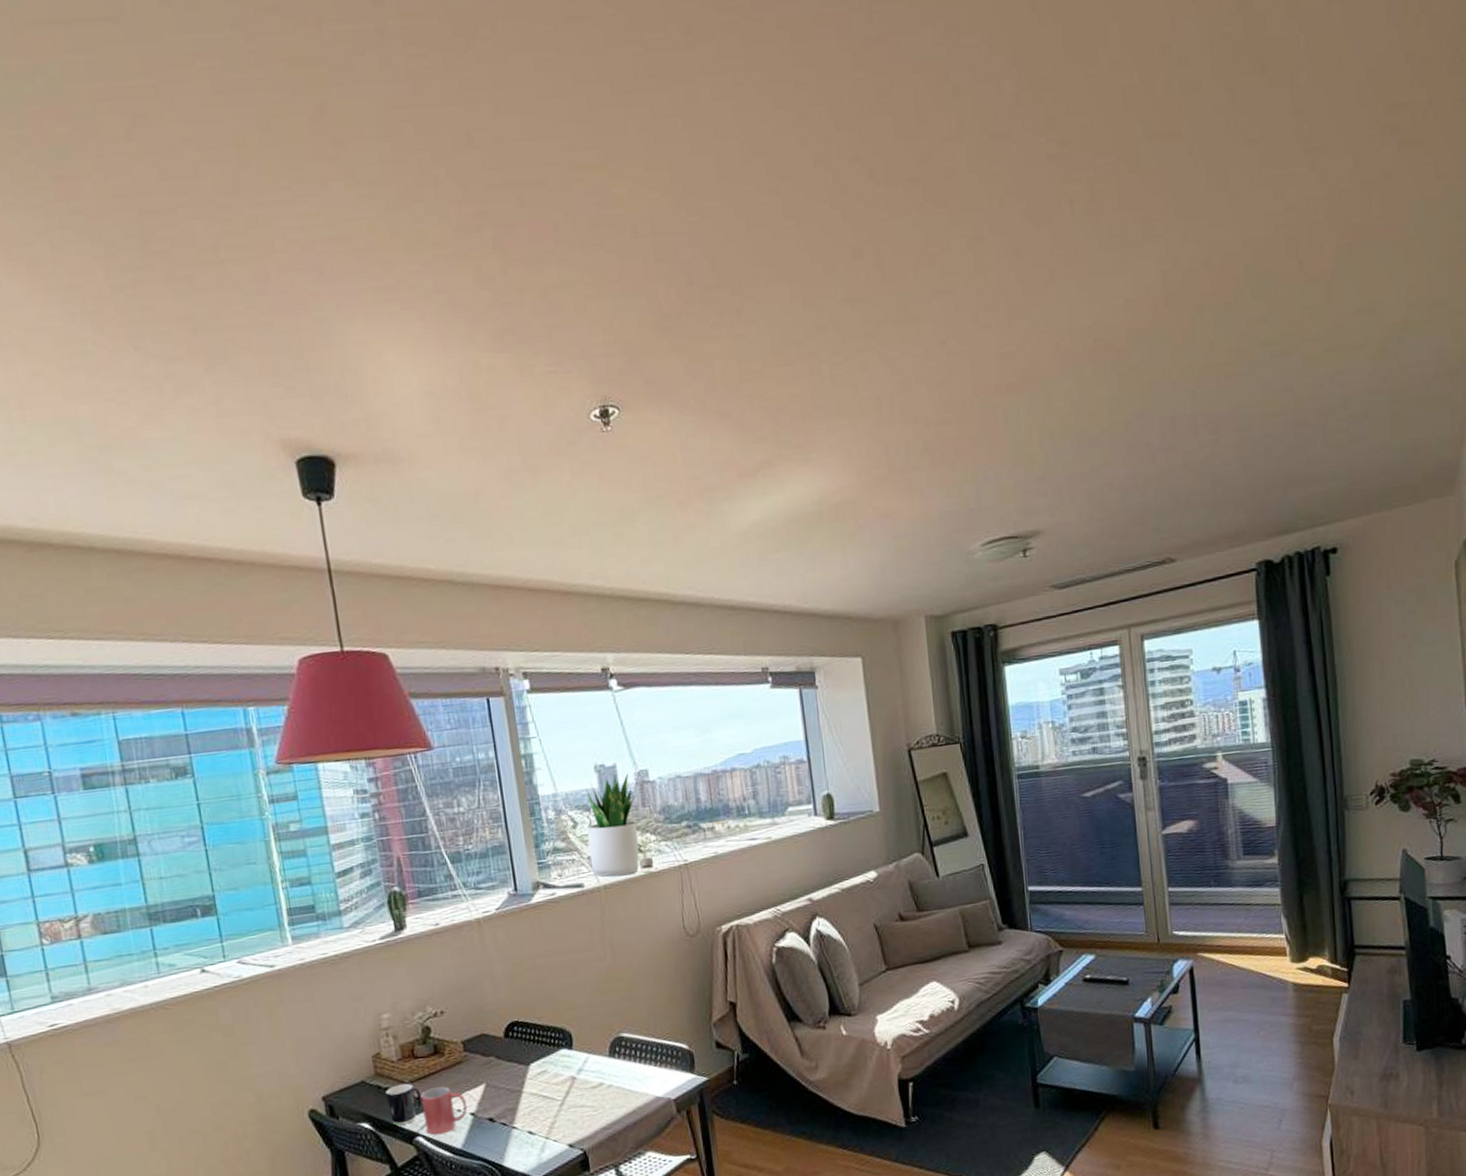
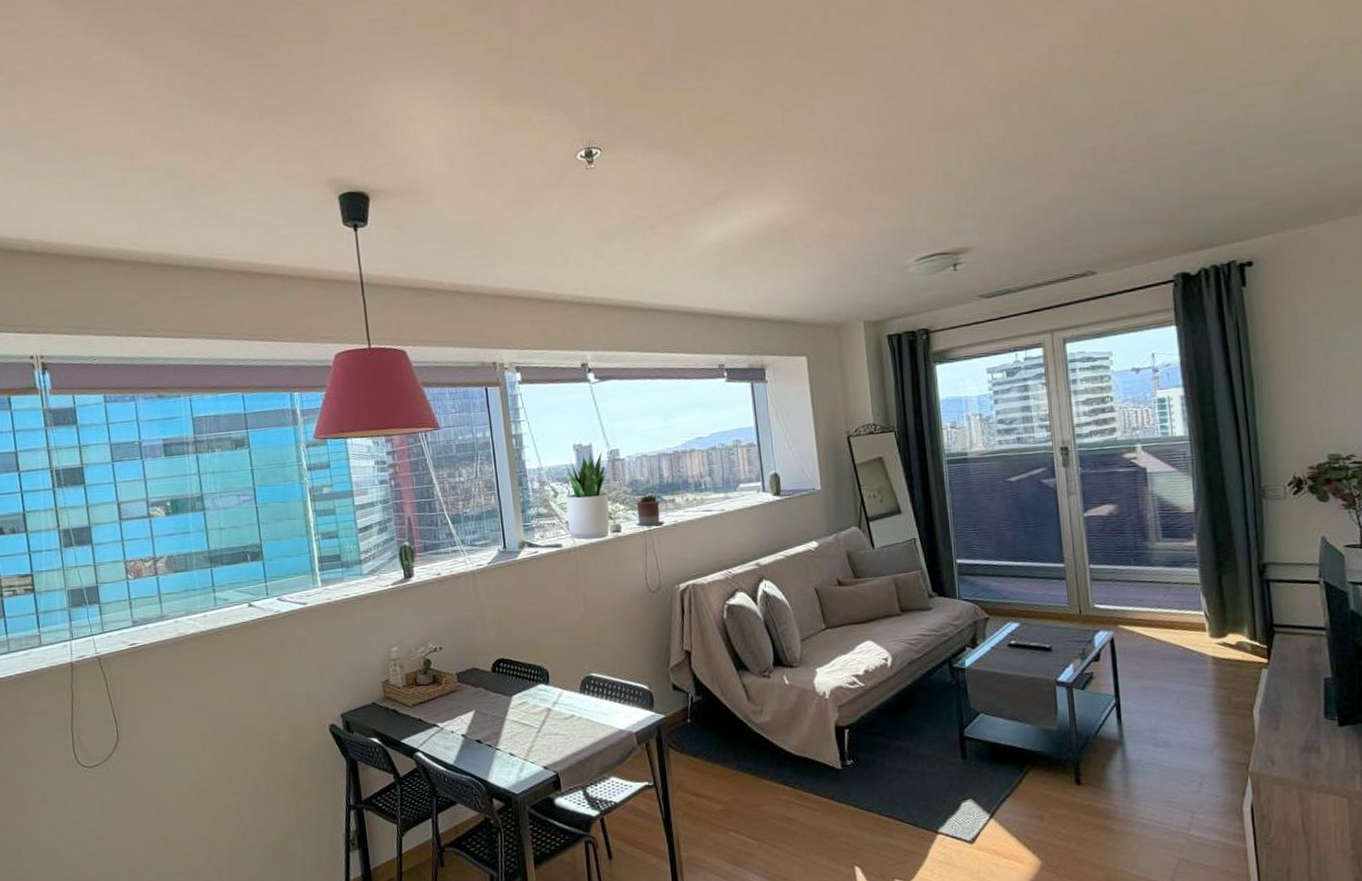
mug: present [386,1083,422,1126] -> none [392,706,422,742]
mug: present [420,1086,468,1136] -> none [421,711,459,752]
succulent planter: none [670,820,702,860] -> present [636,493,664,527]

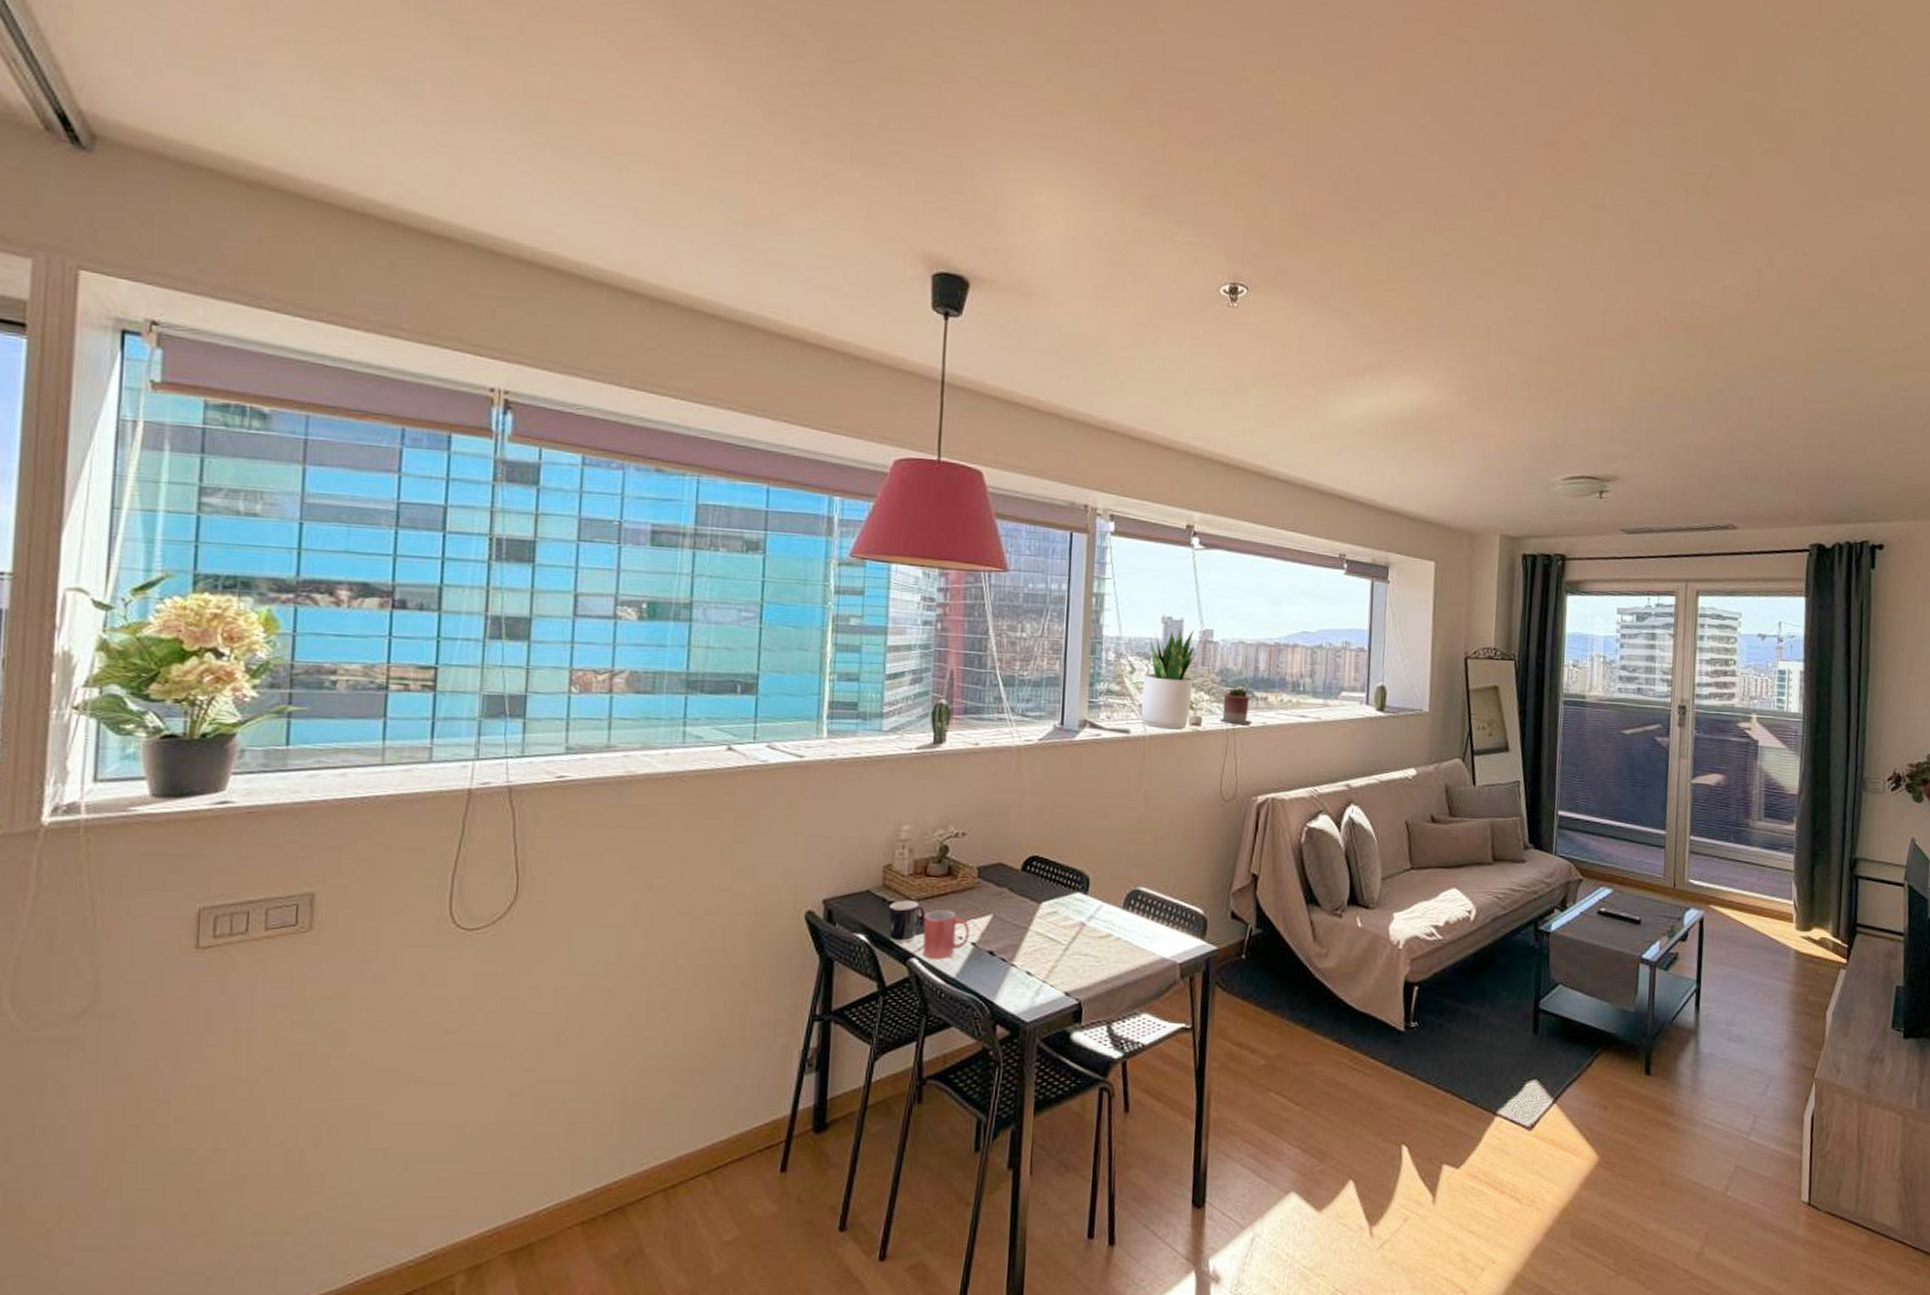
mug: none [392,706,422,742] -> present [889,900,926,943]
mug: none [421,711,459,752] -> present [922,910,970,960]

